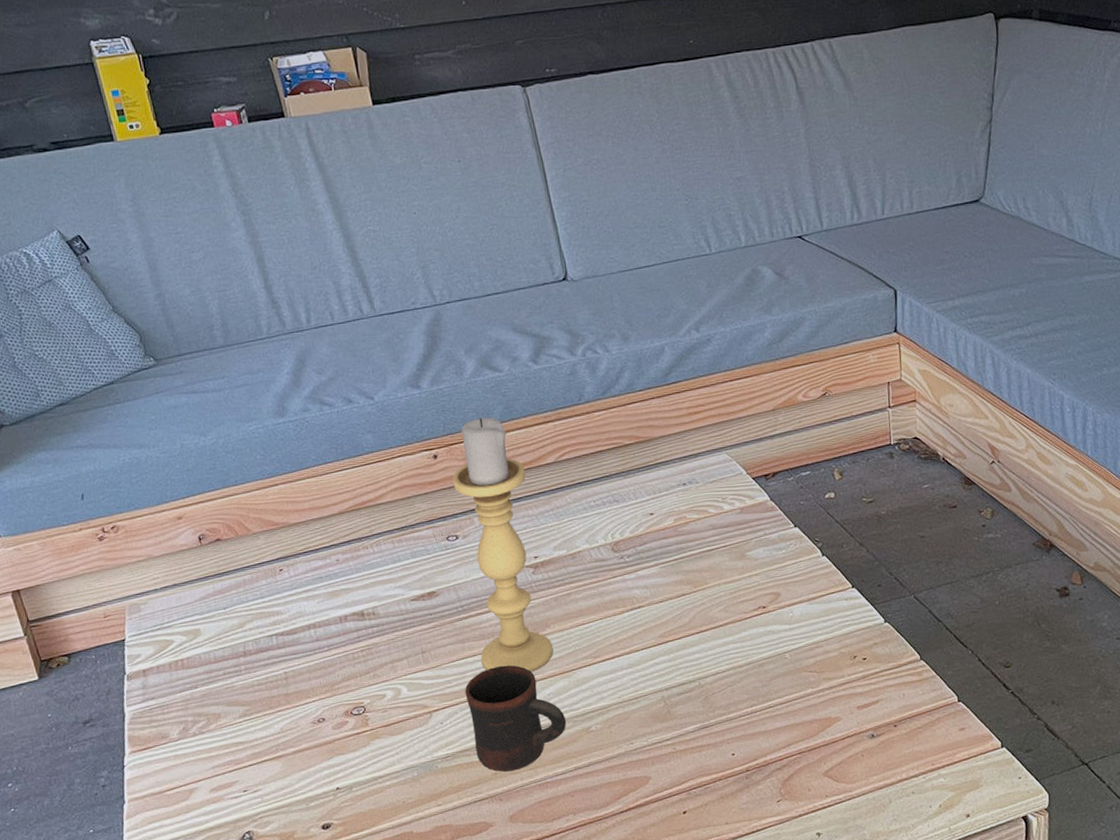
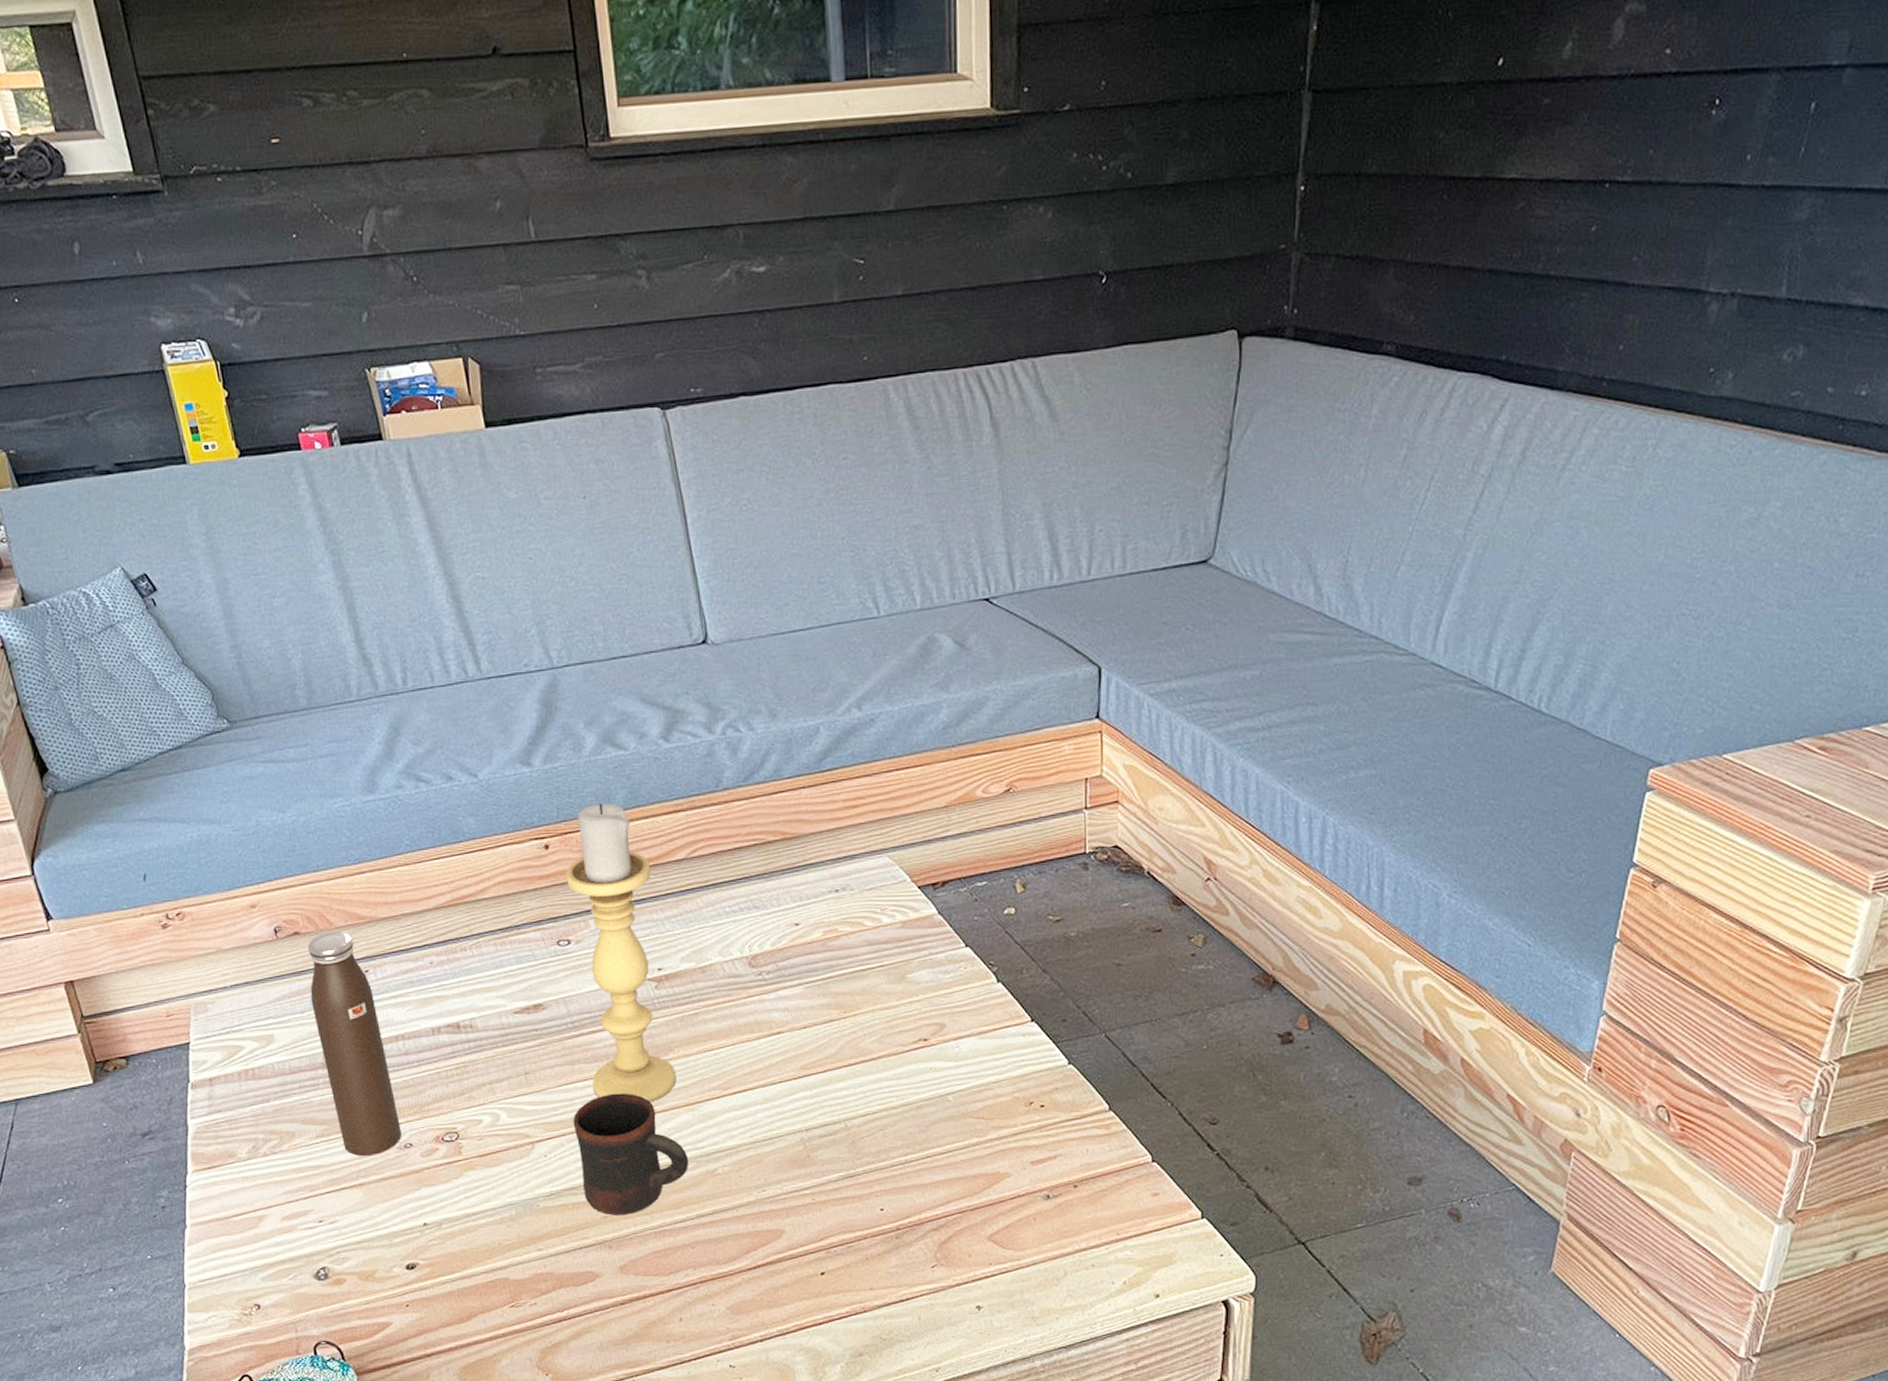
water bottle: none [228,537,315,732] -> present [308,932,402,1157]

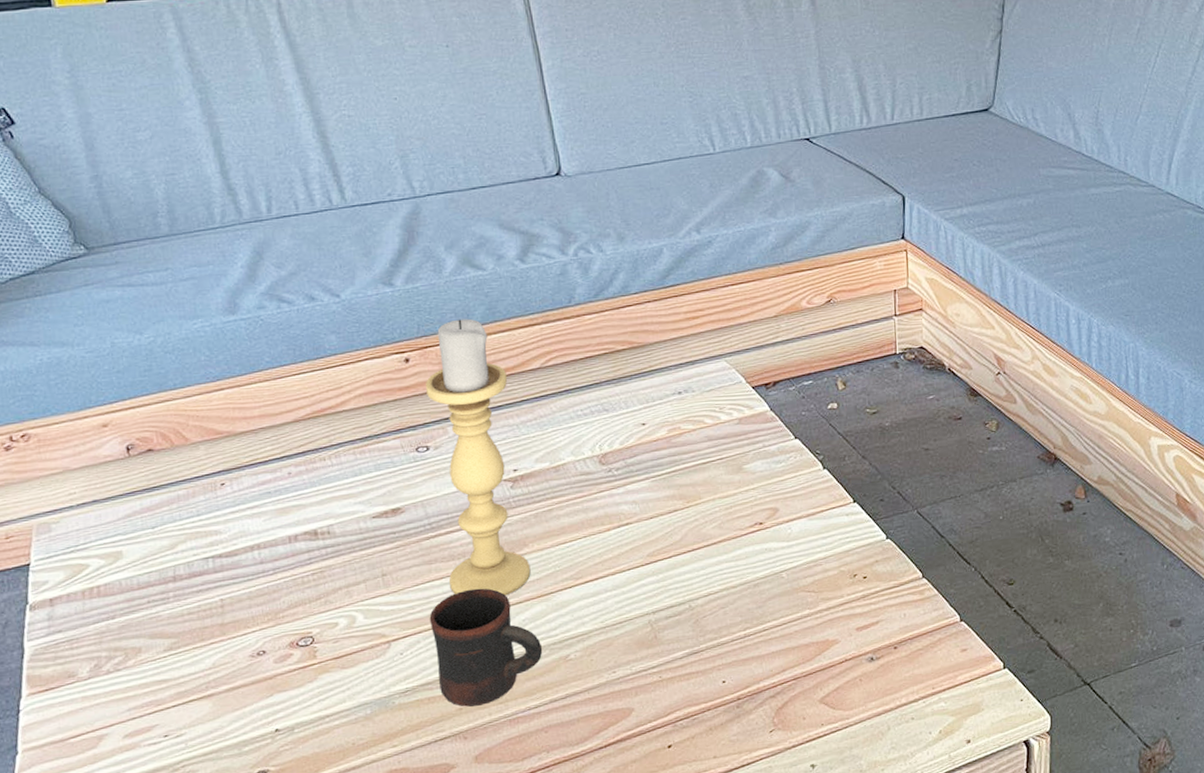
water bottle: present [308,932,402,1157] -> none [162,447,255,667]

